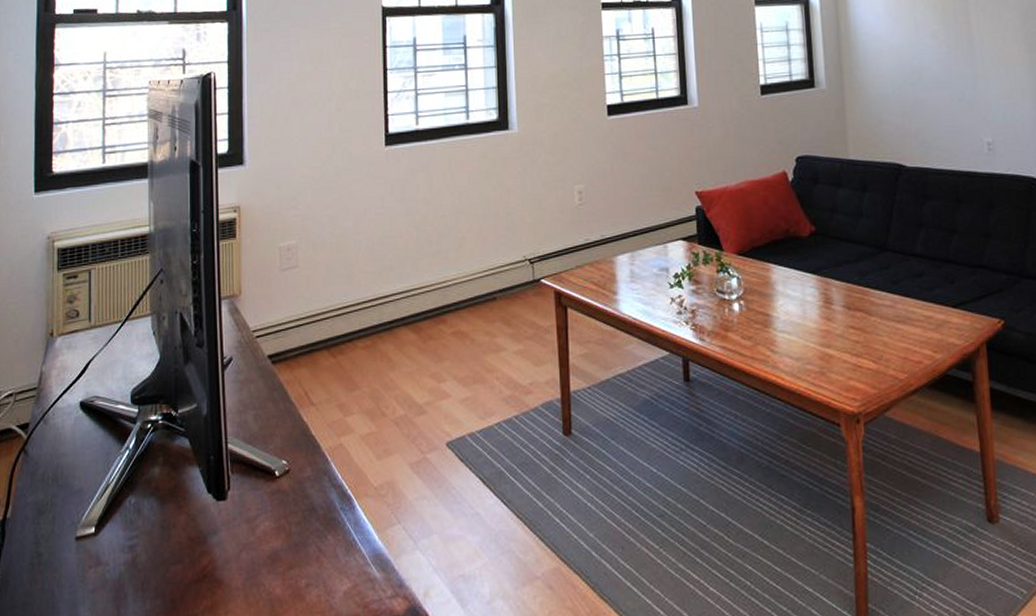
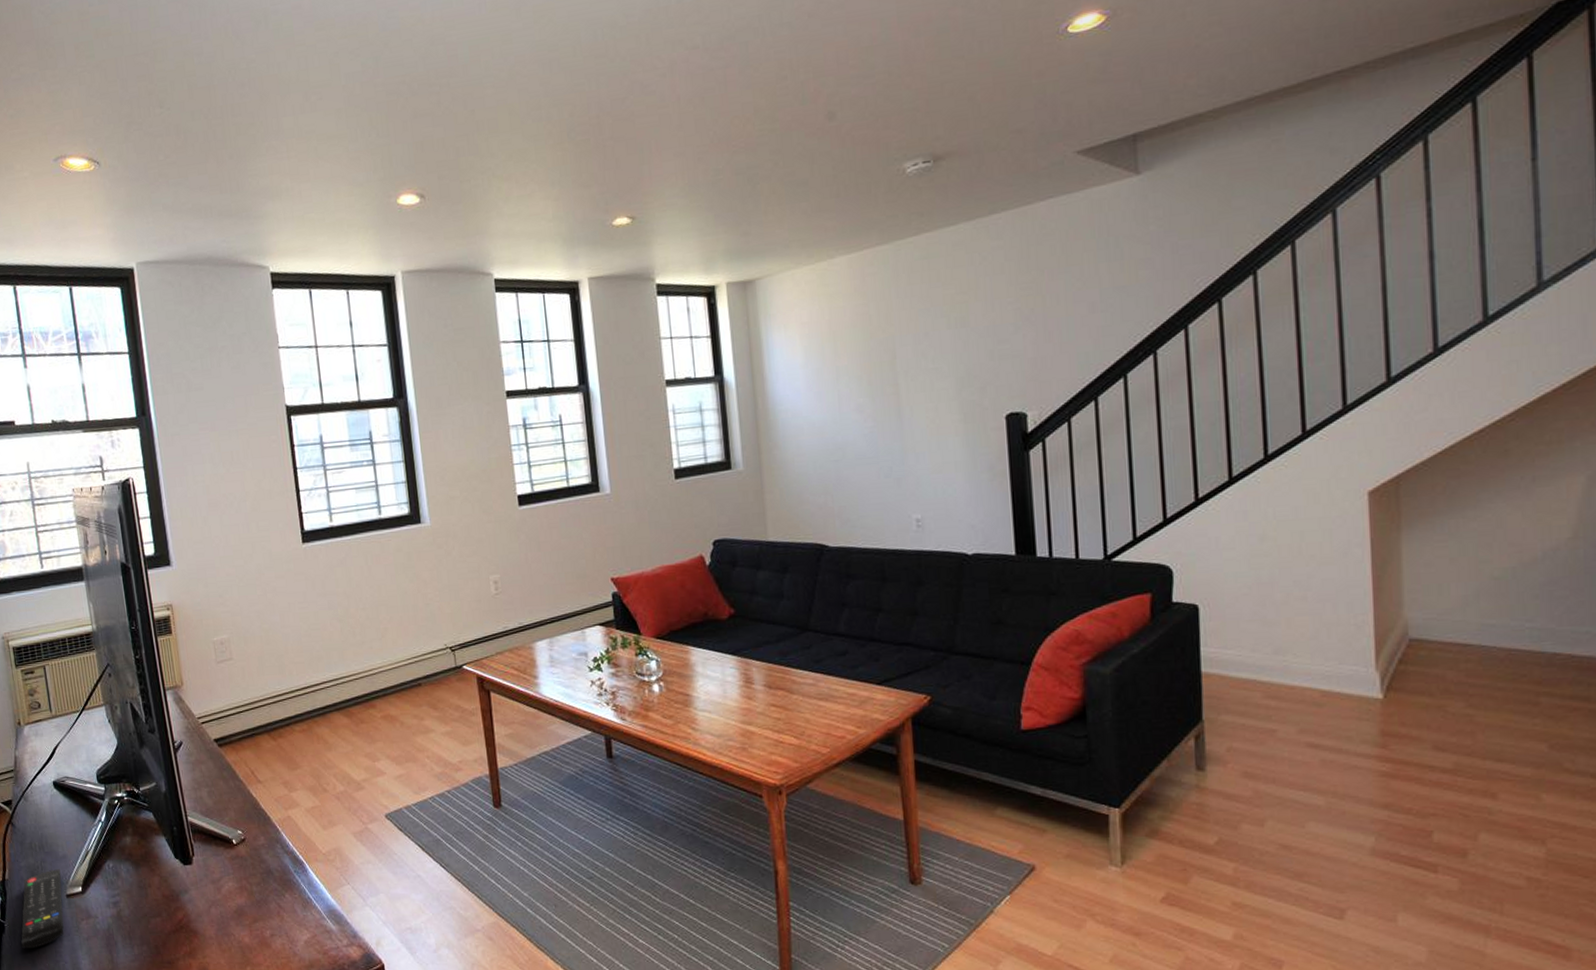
remote control: none [13,506,73,604] -> present [21,869,64,949]

